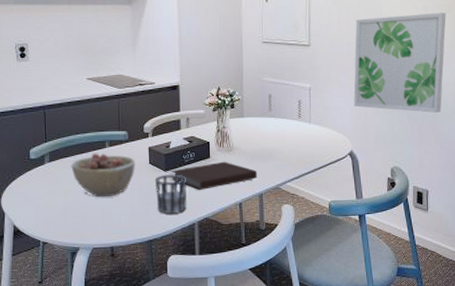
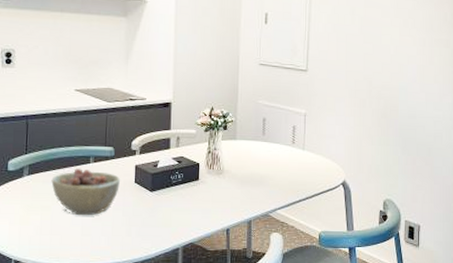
cup: present [154,174,187,213] -> none [139,195,174,236]
notebook: present [171,161,258,191] -> none [157,184,248,214]
wall art: present [354,12,446,113] -> none [349,46,444,147]

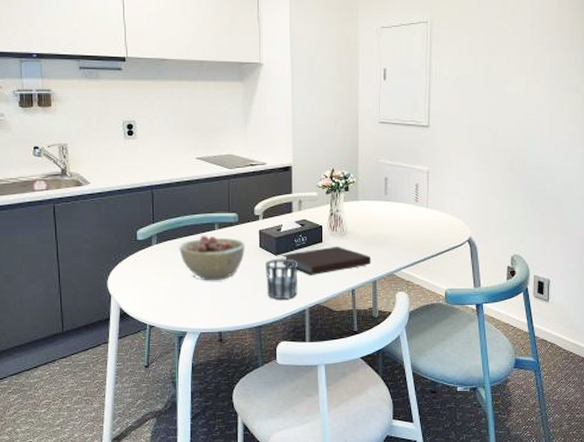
cup: none [139,195,174,236] -> present [264,258,299,298]
notebook: none [157,184,248,214] -> present [281,246,372,276]

